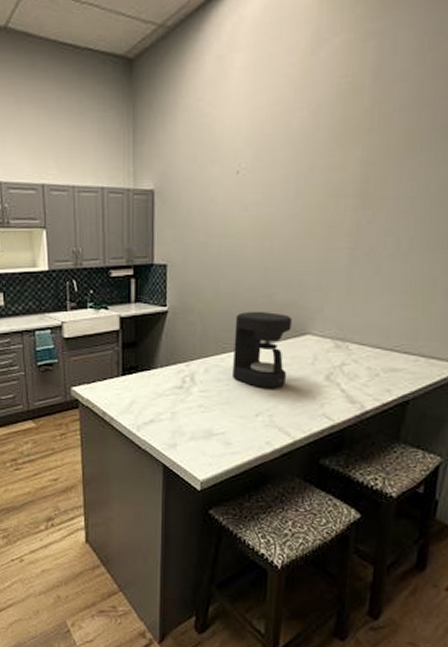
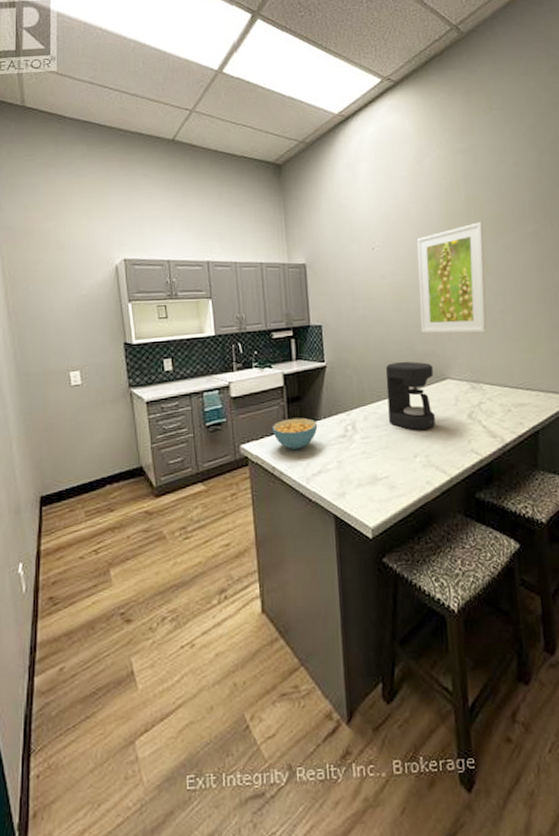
cereal bowl: none [105,364,153,396] -> present [272,417,318,449]
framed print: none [284,137,388,283] -> present [416,222,487,334]

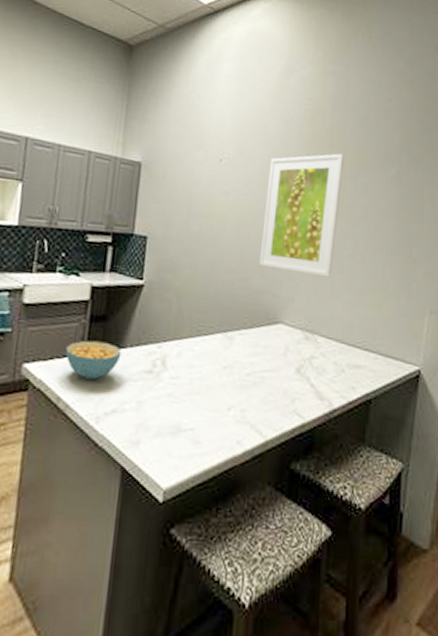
coffee maker: present [385,361,435,431] -> none [205,294,266,380]

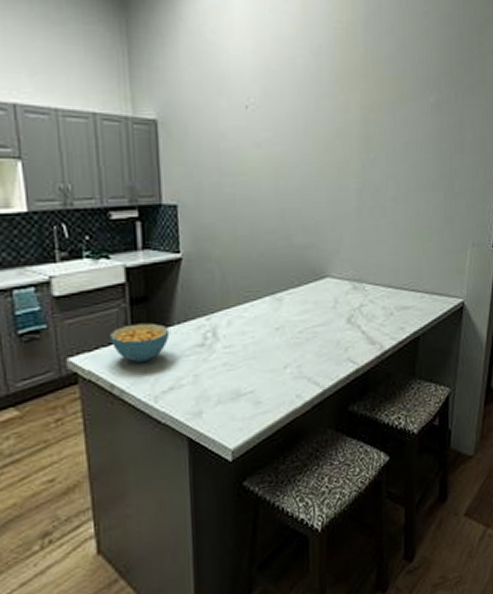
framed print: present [259,153,344,278] -> none [300,84,381,224]

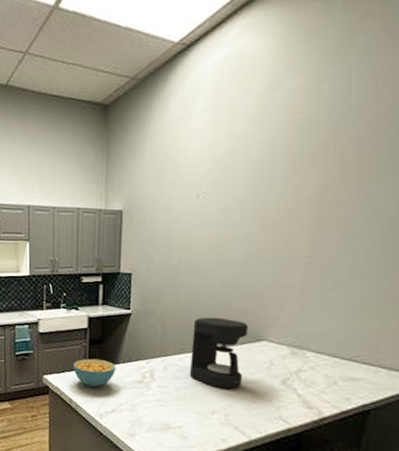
coffee maker: none [255,254,312,338] -> present [189,317,248,390]

